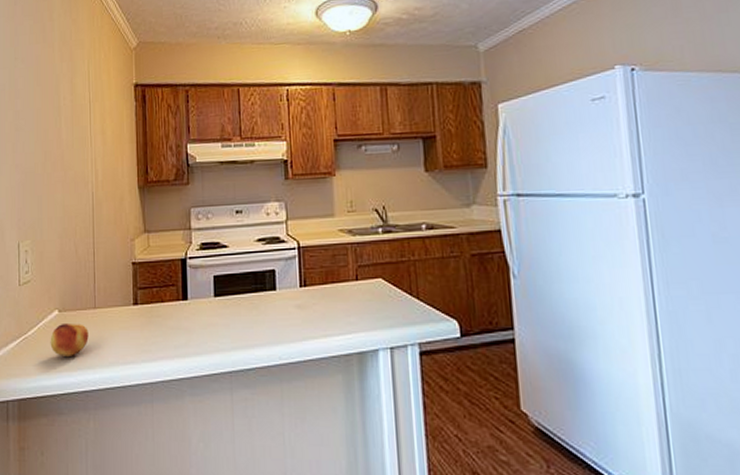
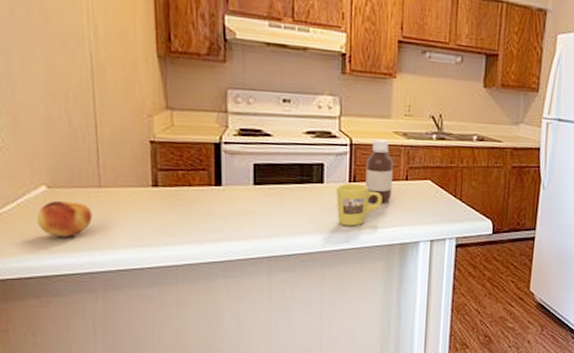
mug: none [288,288,334,335] -> present [335,183,382,226]
bottle: none [315,239,343,307] -> present [366,139,393,203]

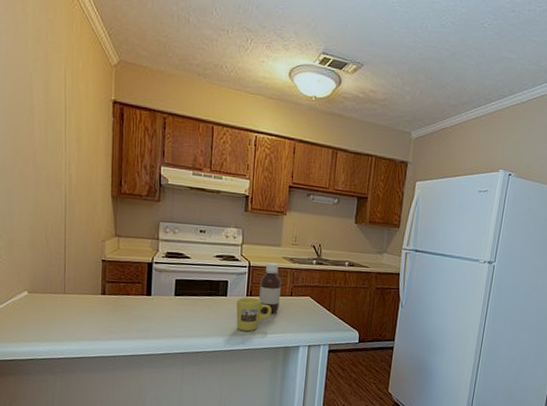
fruit: present [36,200,92,237] -> none [19,302,57,330]

